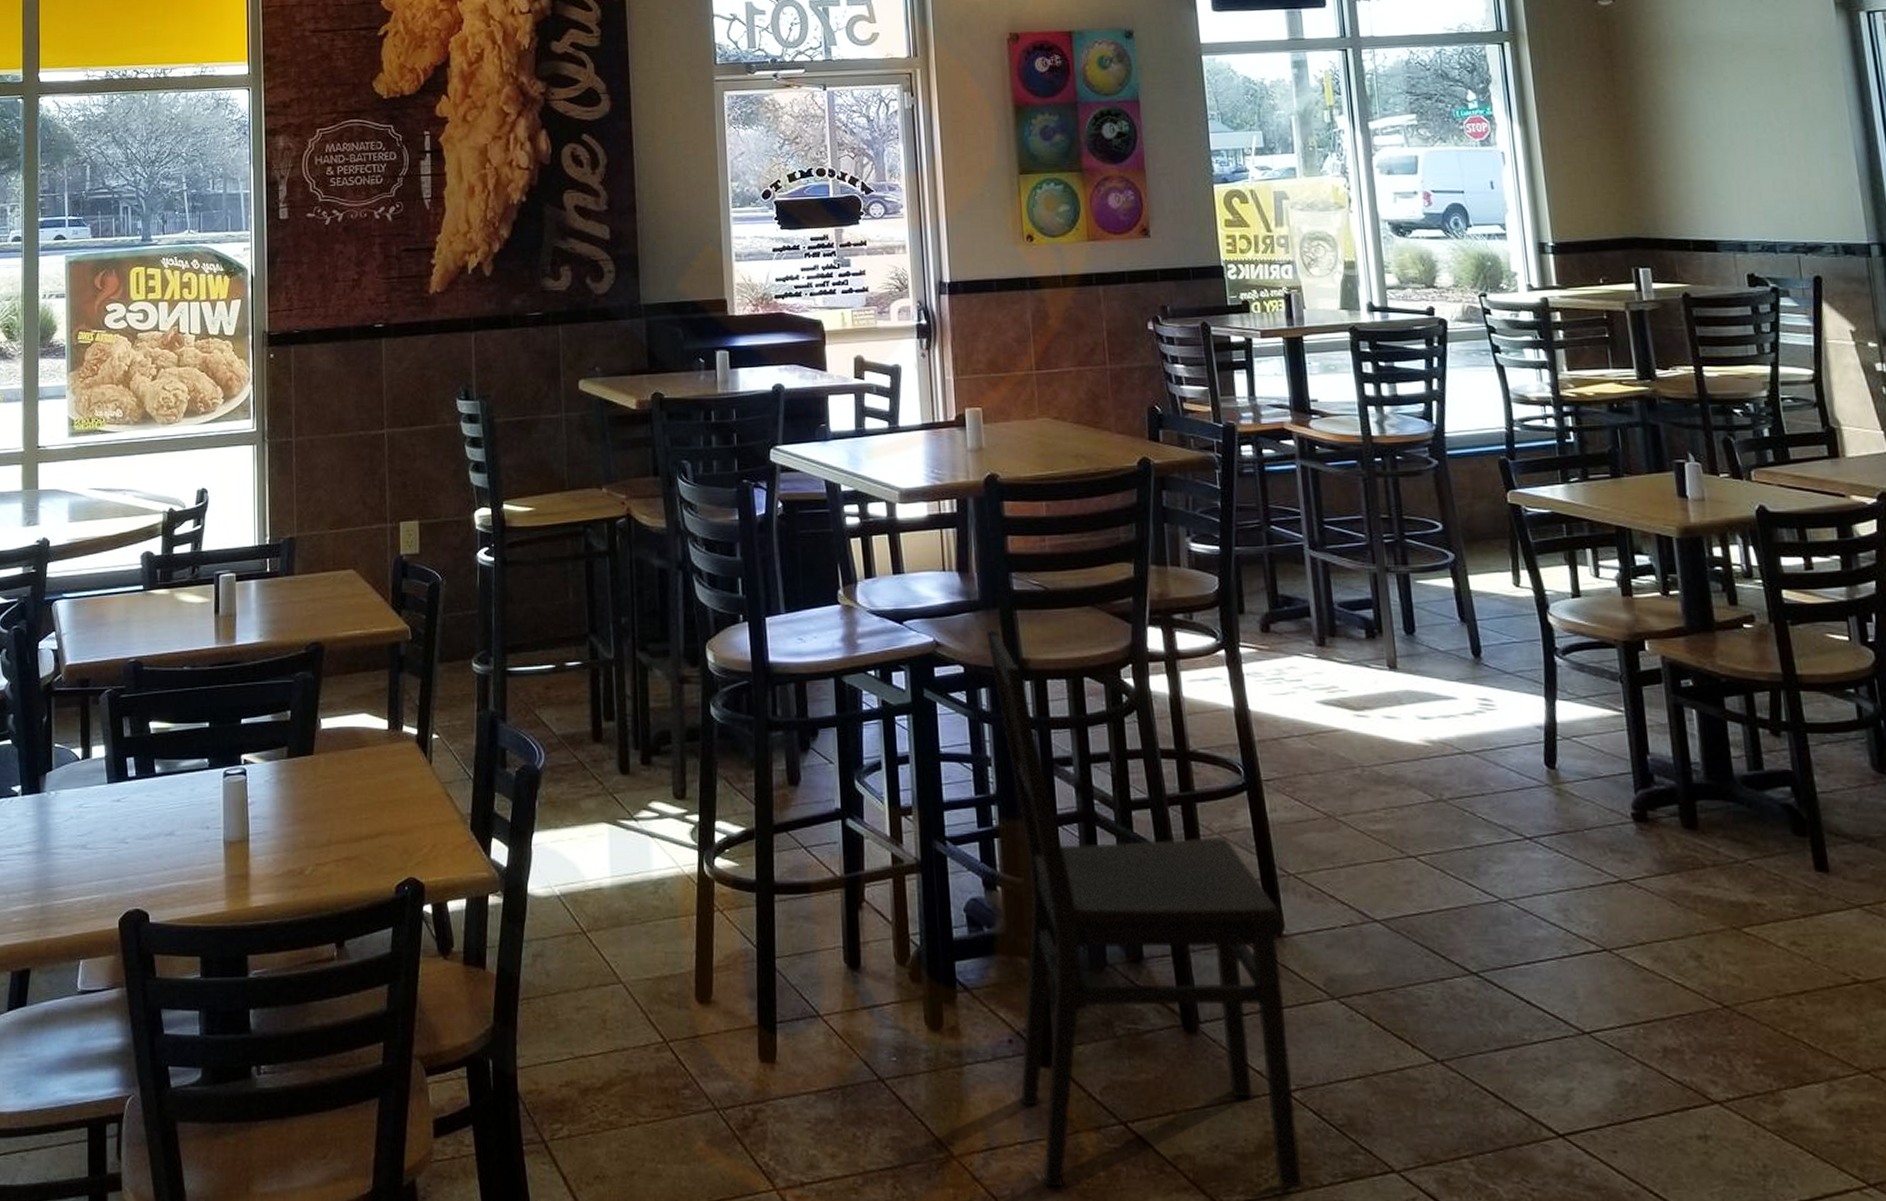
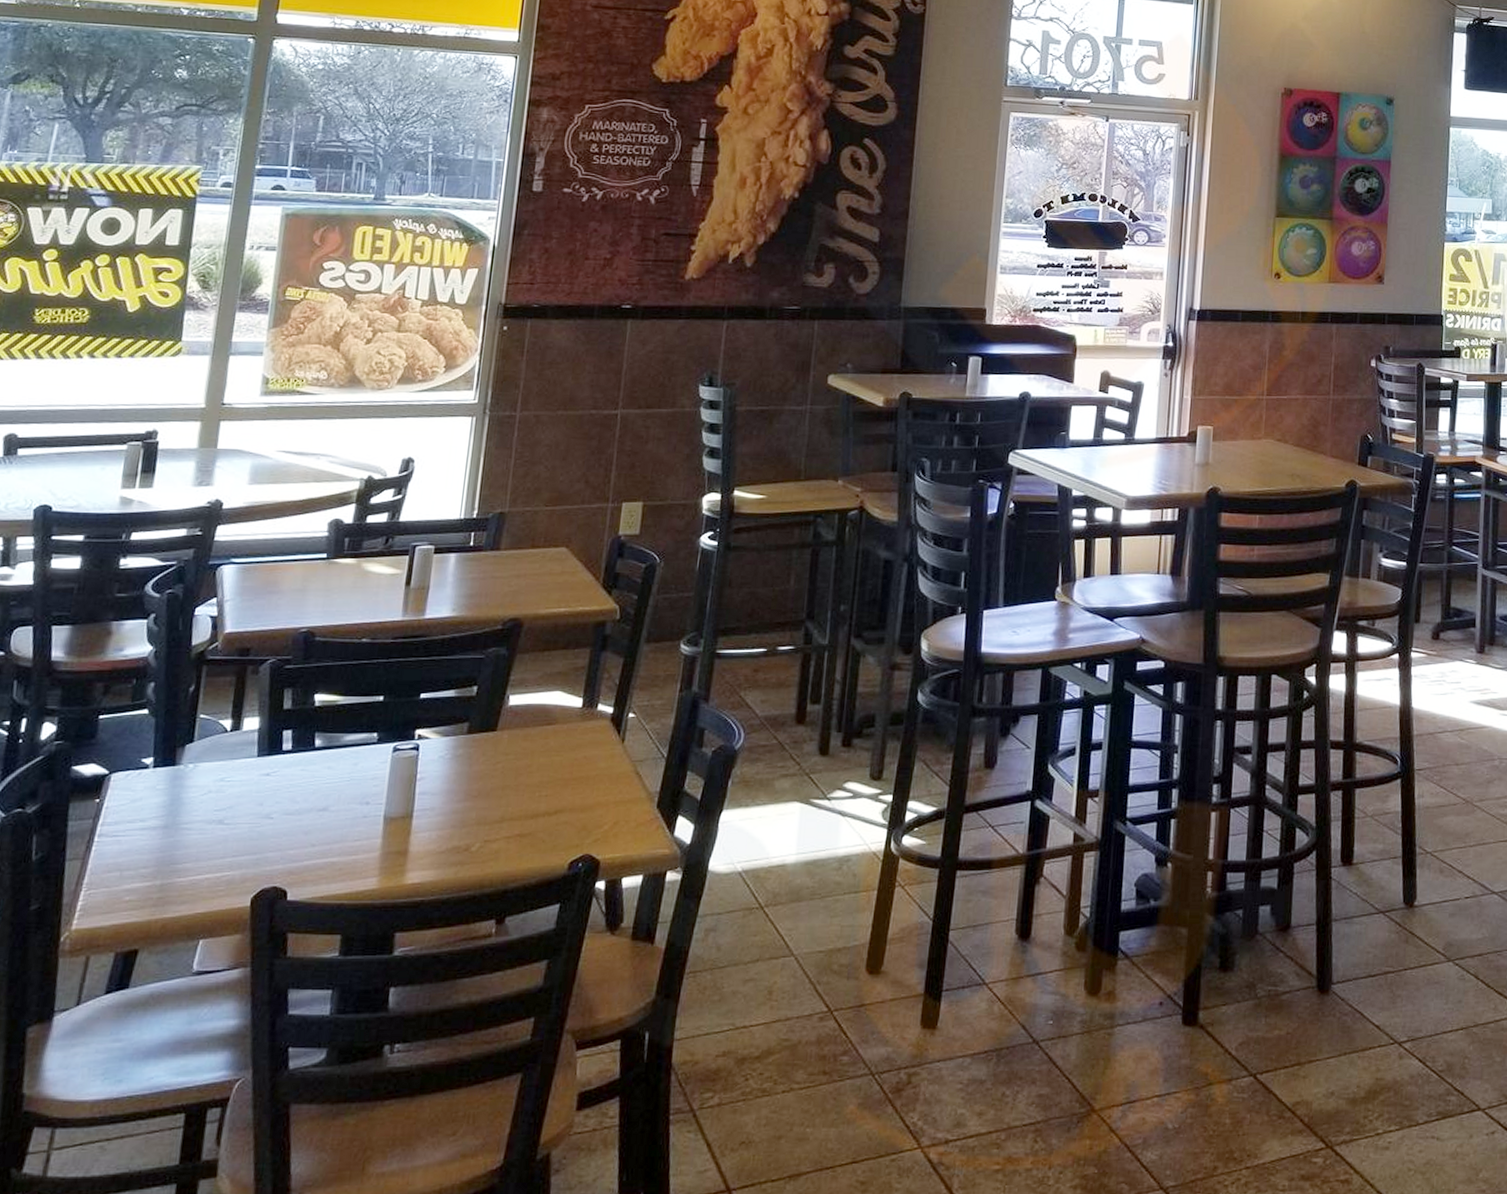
dining chair: present [986,628,1301,1188] -> none [1164,627,1413,1135]

